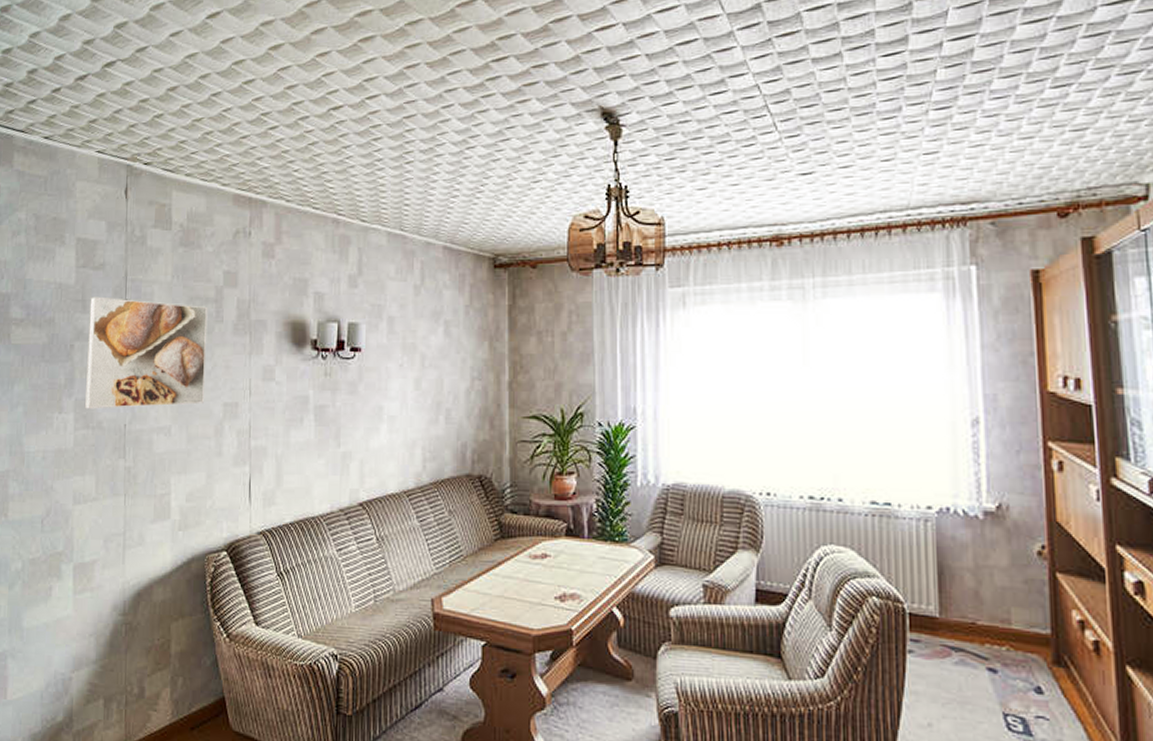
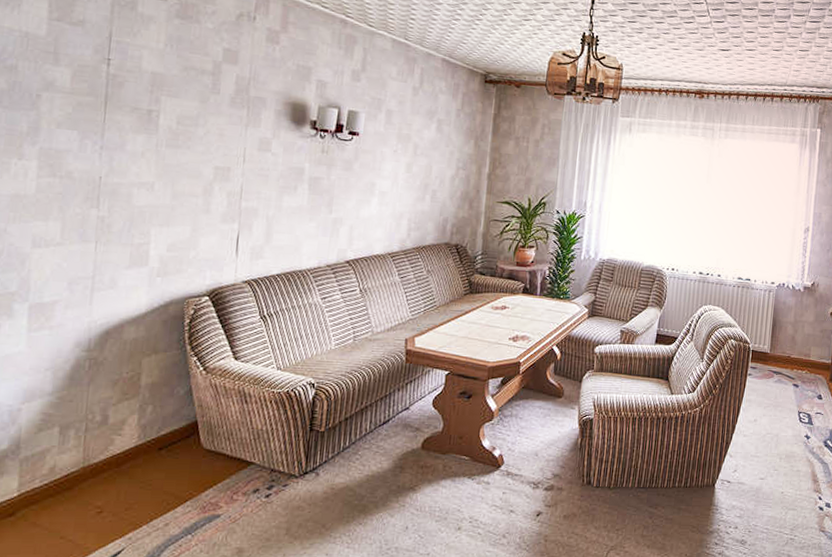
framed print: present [84,296,208,409] -> none [51,51,204,166]

